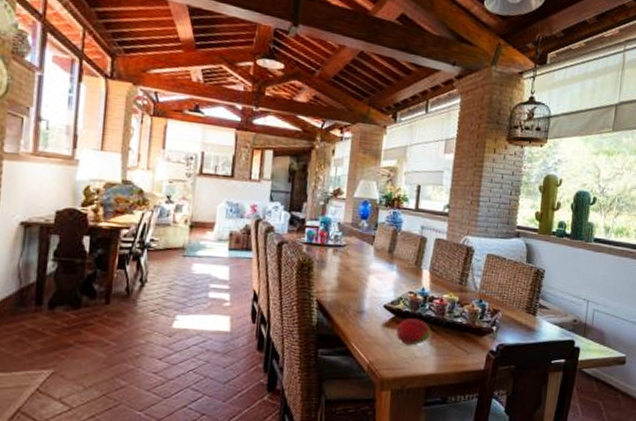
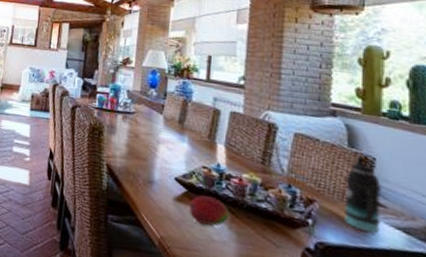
bottle: none [519,269,548,331] -> present [343,155,382,233]

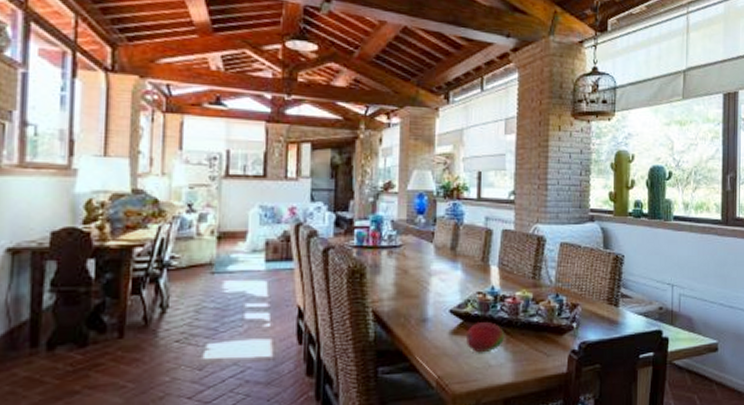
bottle: present [343,155,382,233] -> none [600,255,629,323]

